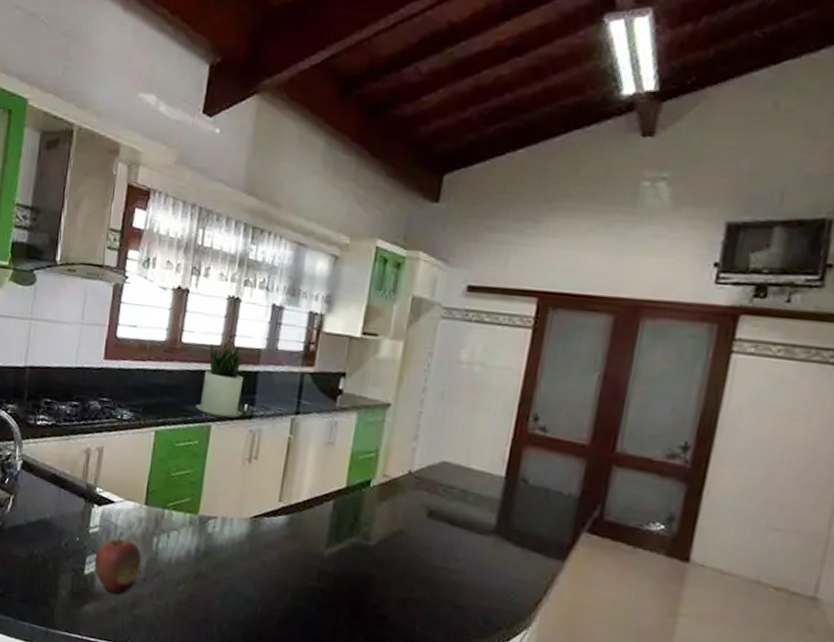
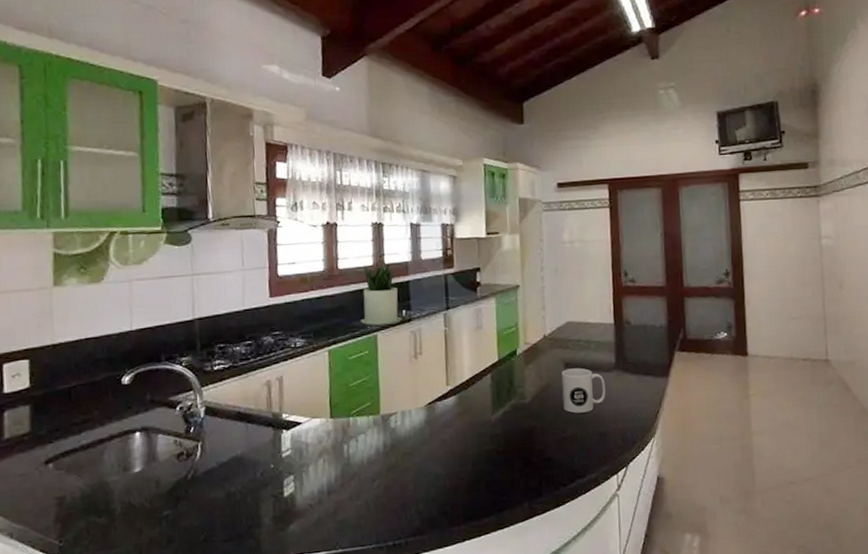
fruit: present [94,531,142,594] -> none [291,448,338,506]
mug: none [415,518,477,577] -> present [561,368,606,414]

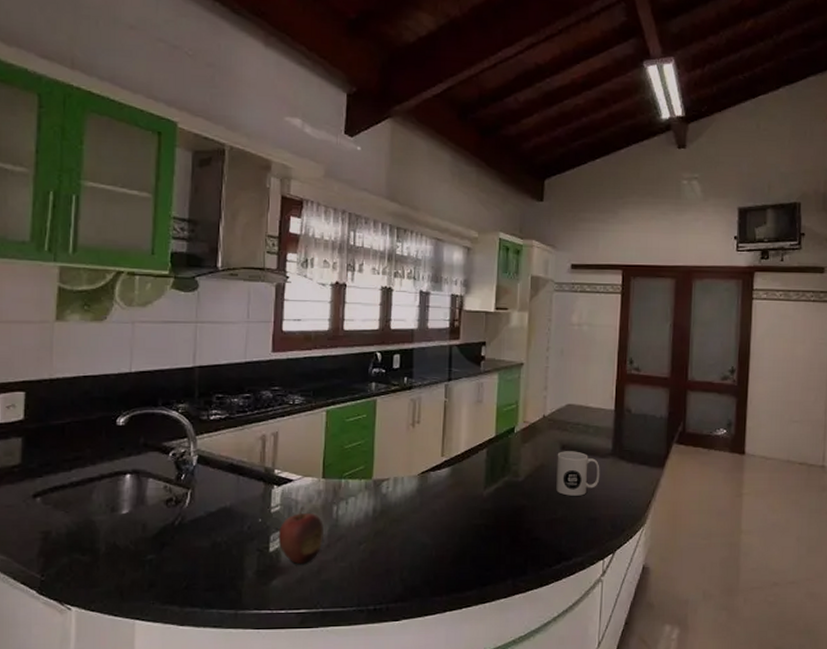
fruit: none [291,448,338,506] -> present [278,506,325,564]
planter: present [360,263,402,327] -> none [360,328,403,392]

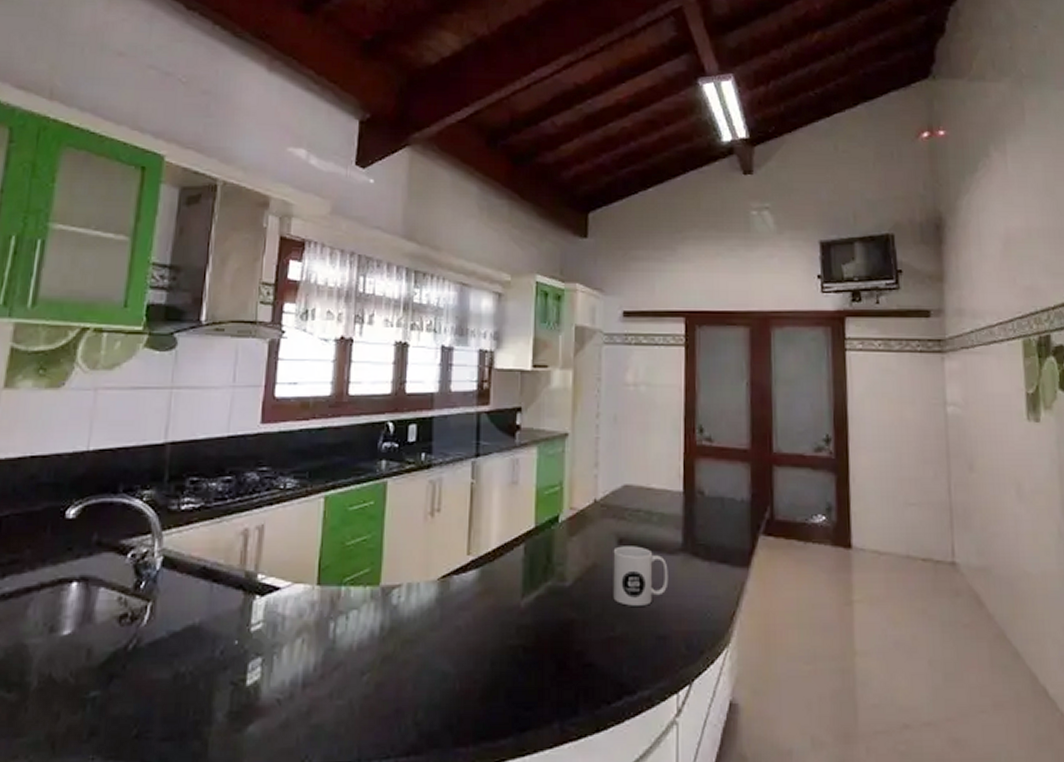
fruit: present [278,506,325,564] -> none [258,623,318,702]

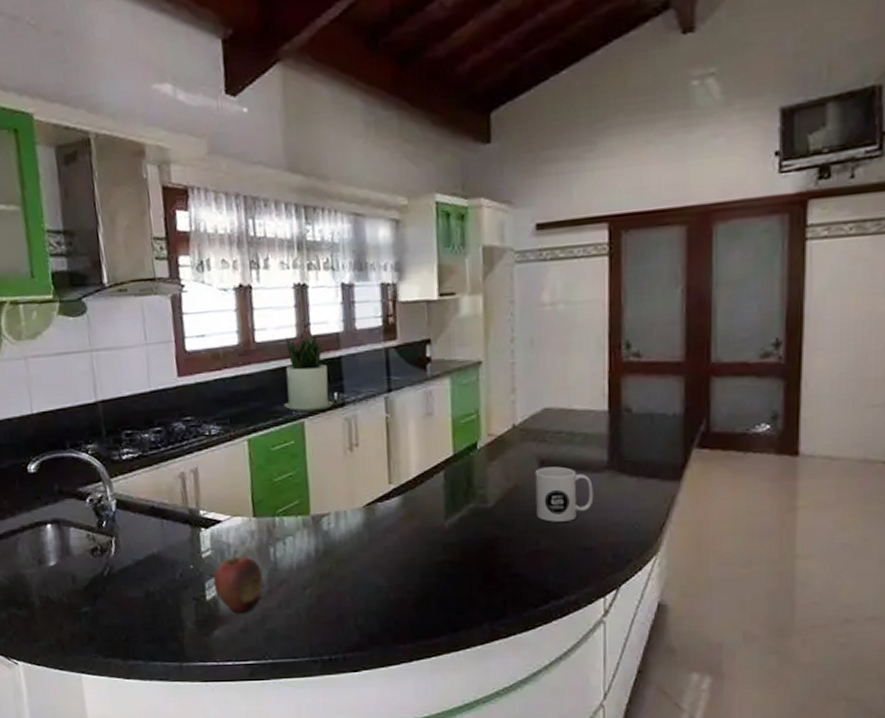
fruit: none [258,623,318,702] -> present [213,549,264,612]
planter: none [368,392,420,472] -> present [283,334,333,413]

